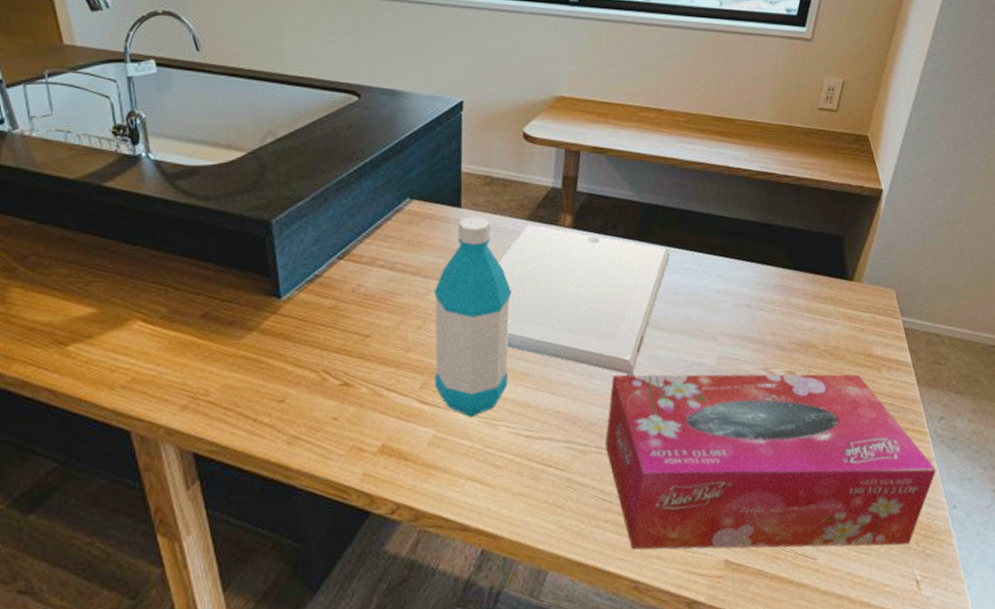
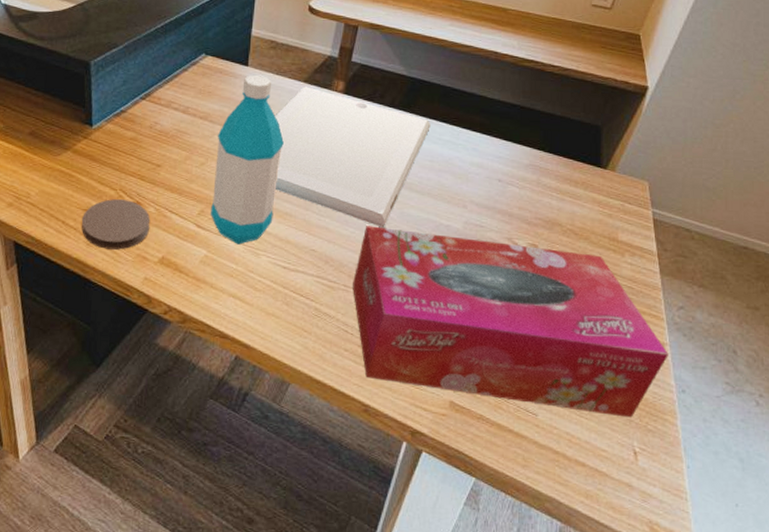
coaster: none [277,382,364,446] -> present [81,199,151,250]

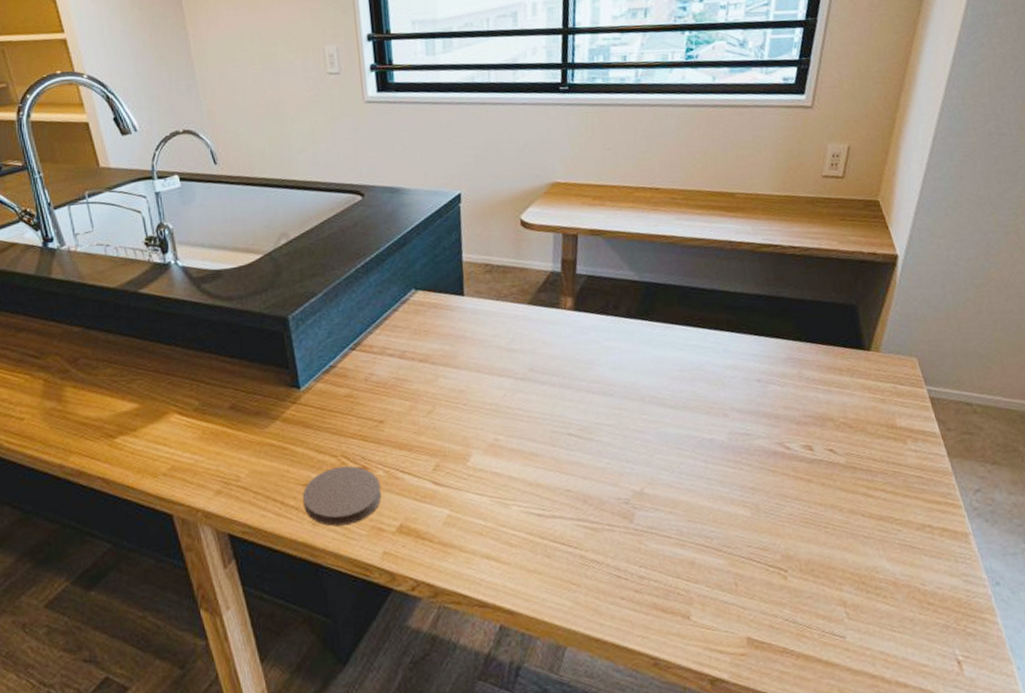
water bottle: present [211,74,284,245] -> none [441,303,518,497]
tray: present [274,86,431,228] -> none [502,308,674,453]
tissue box: present [353,226,668,418] -> none [617,446,974,627]

